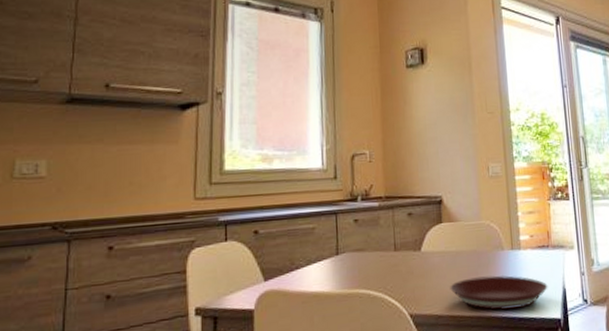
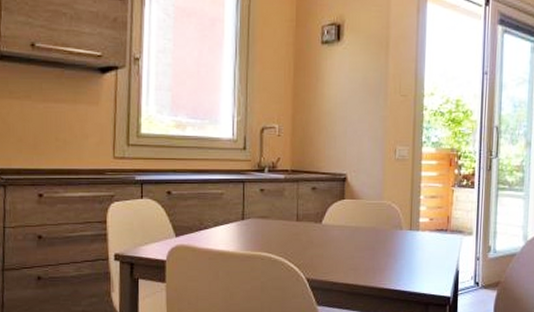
plate: present [450,275,548,311] -> none [346,252,442,285]

